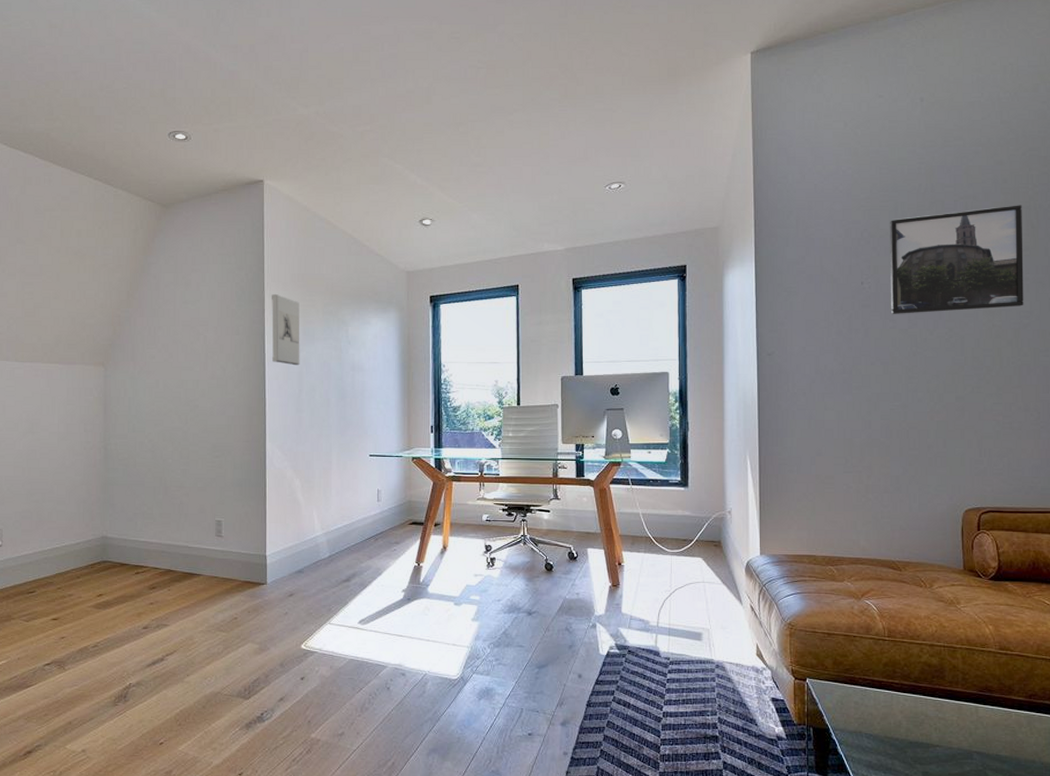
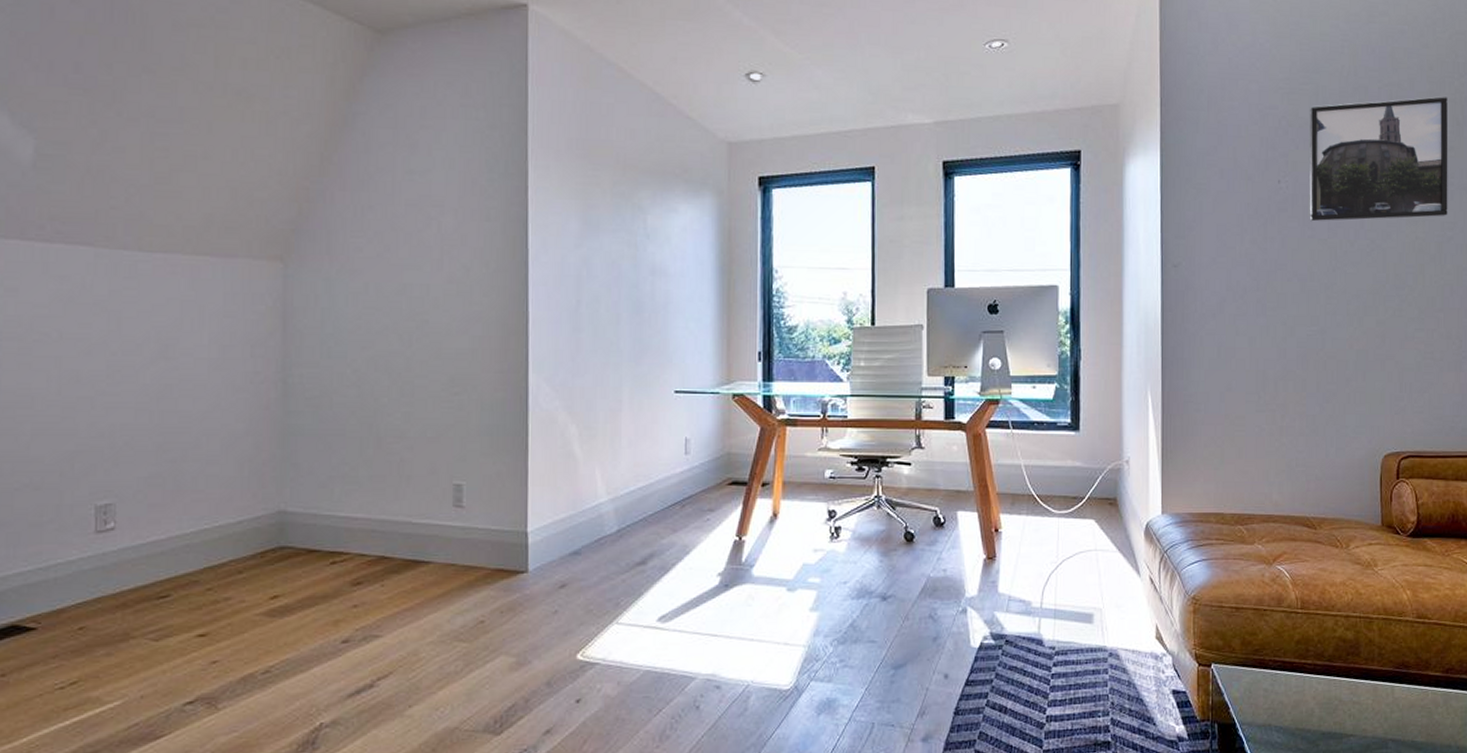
wall sculpture: present [271,294,300,366] -> none [537,166,579,267]

